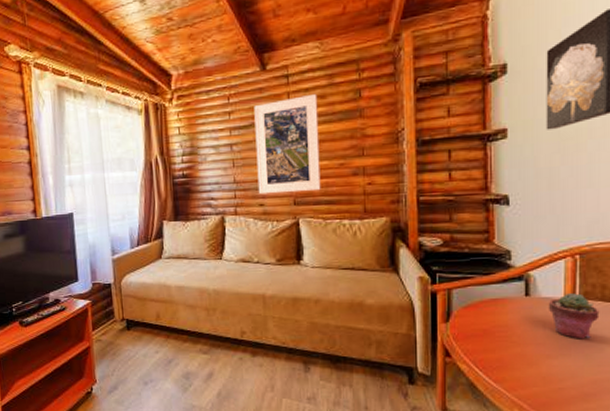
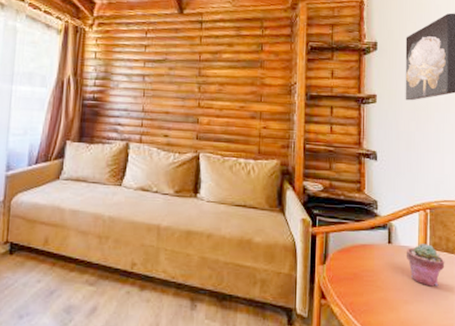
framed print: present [254,93,321,195] -> none [164,41,226,129]

